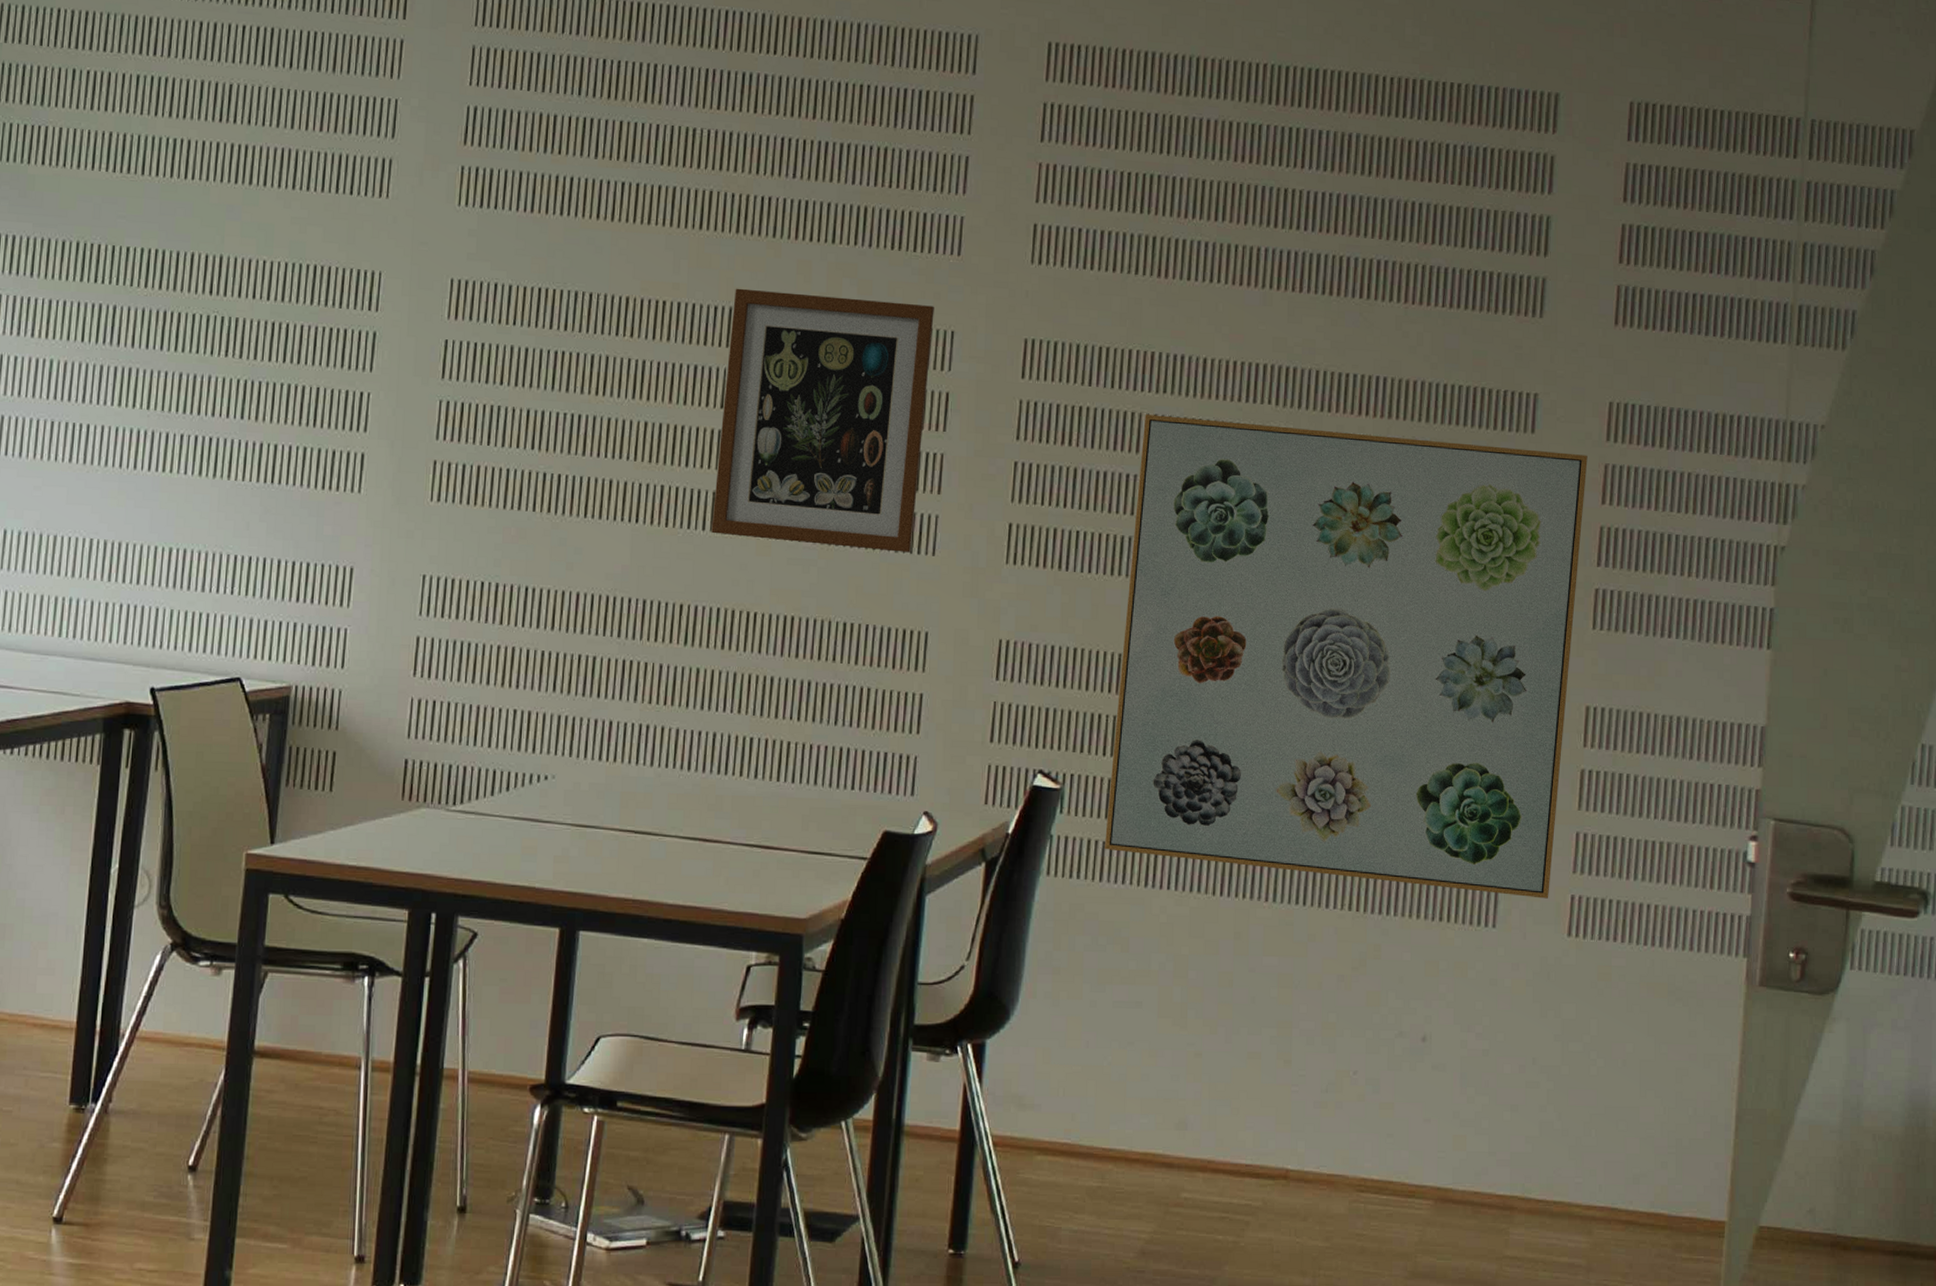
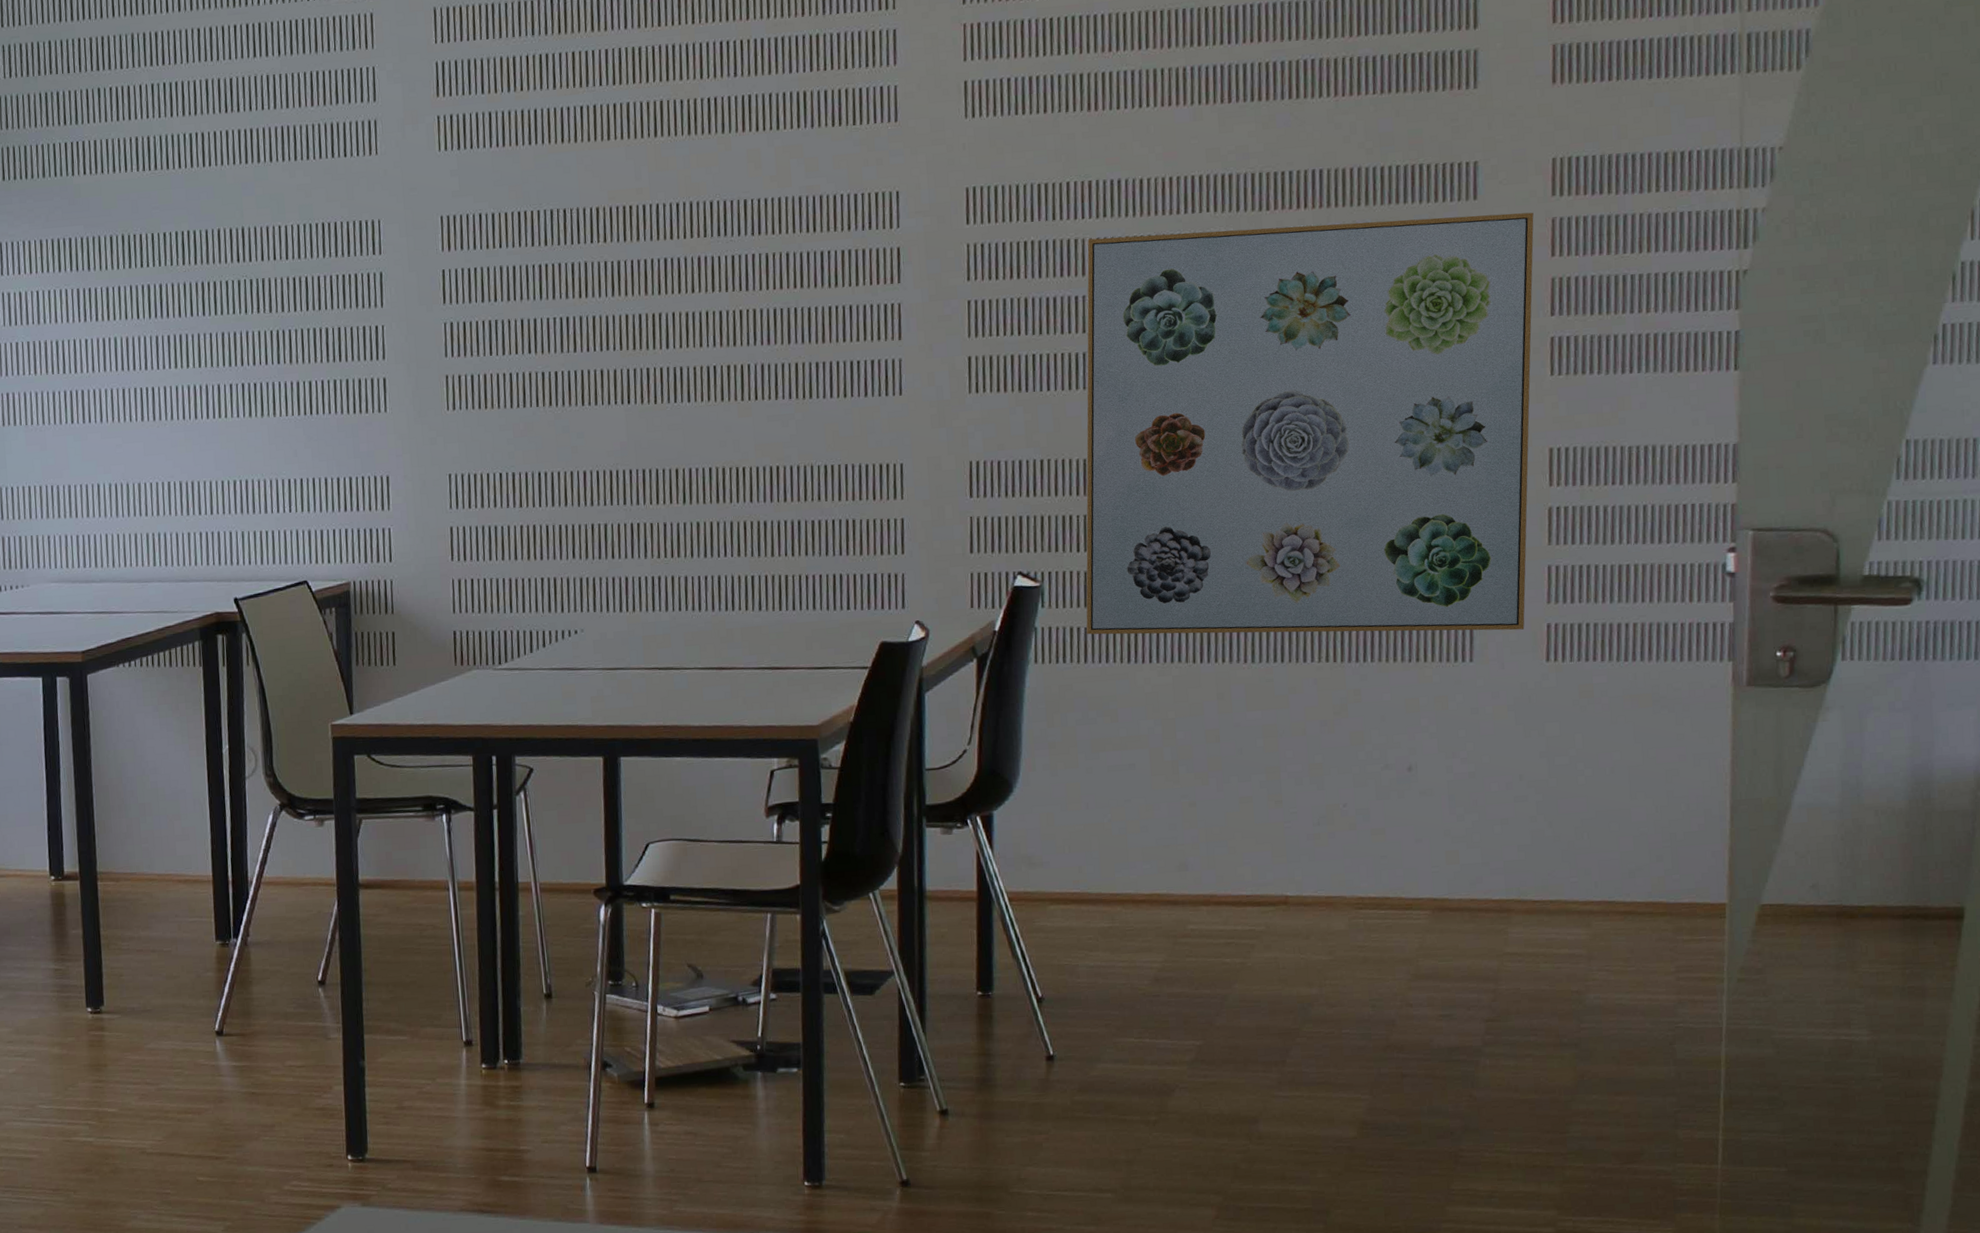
wall art: present [711,288,934,553] -> none [693,171,880,404]

